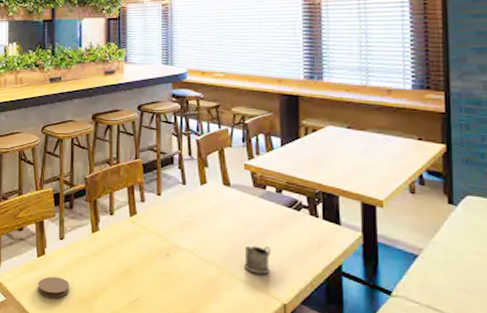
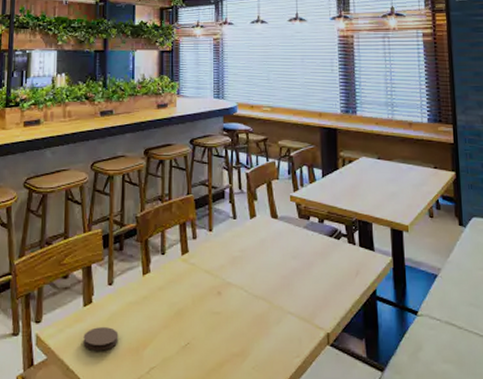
tea glass holder: present [244,245,271,275] -> none [291,277,316,305]

